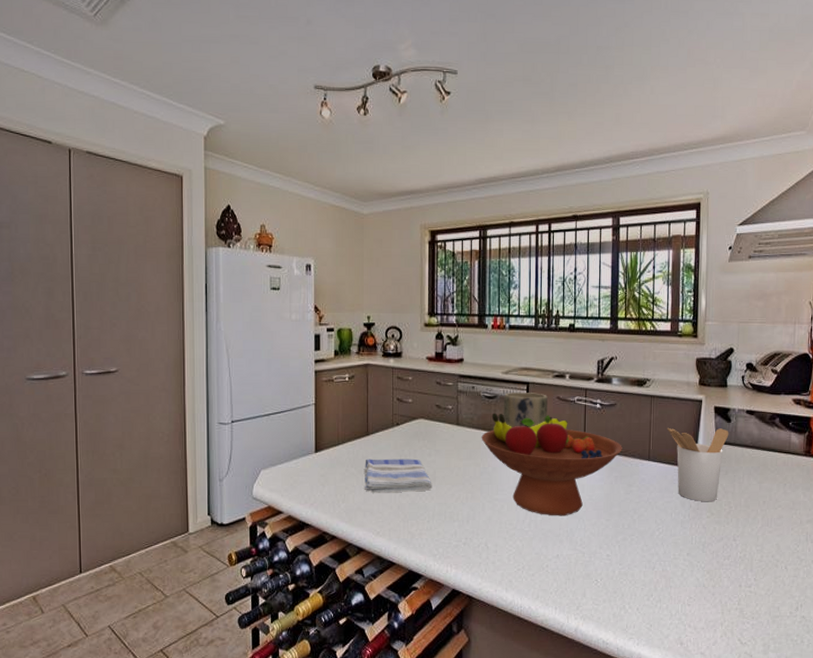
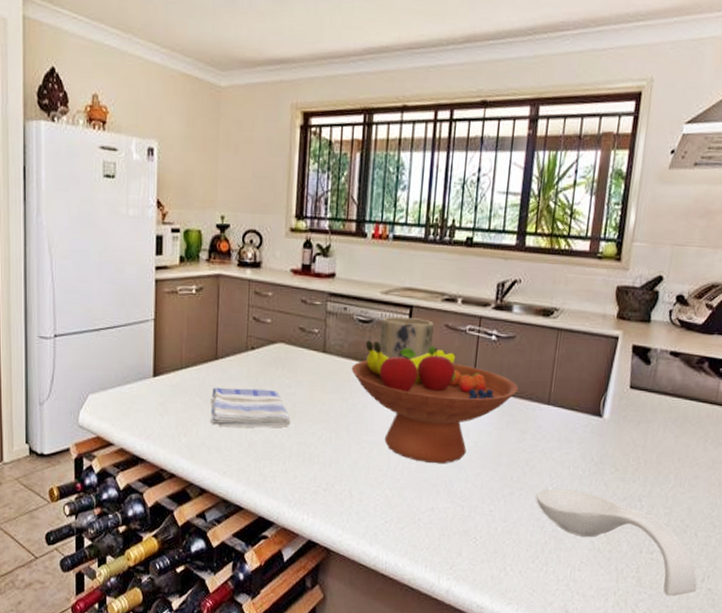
spoon rest: none [645,533,793,625] -> present [535,488,697,596]
utensil holder: present [667,427,729,502] -> none [573,367,647,456]

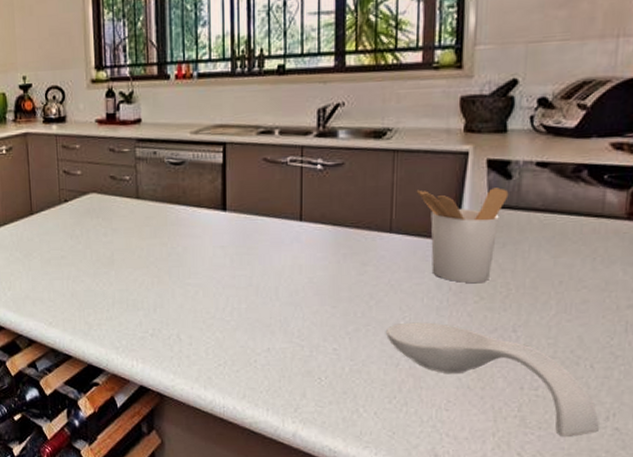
dish towel: present [211,387,291,428] -> none [30,239,111,280]
fruit bowl: present [351,340,519,464] -> none [167,181,353,303]
plant pot: present [378,317,434,359] -> none [193,155,251,198]
utensil holder: none [573,367,647,456] -> present [416,188,509,284]

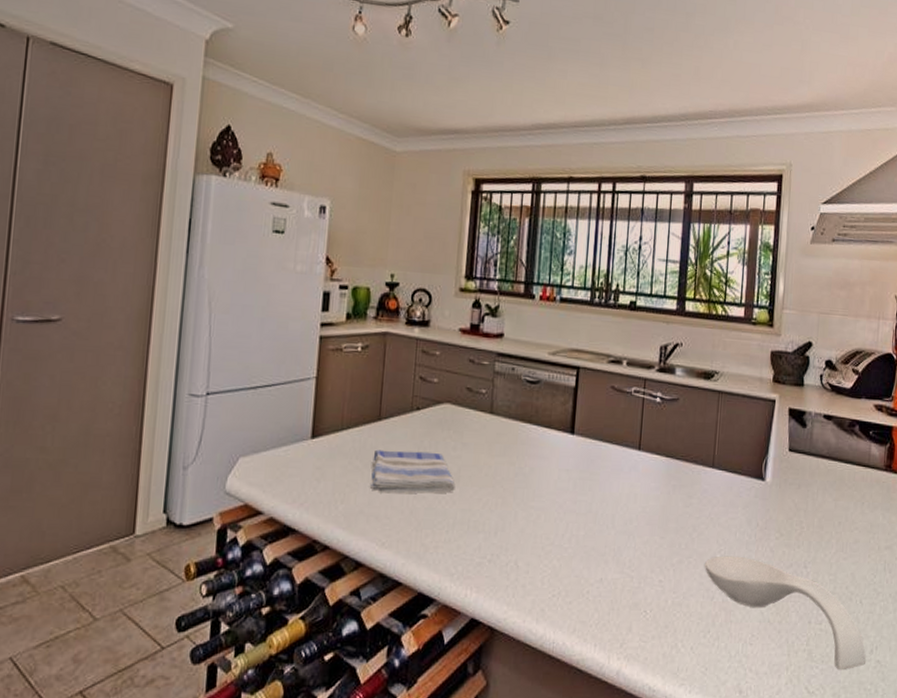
dish towel: none [30,239,111,280] -> present [370,449,455,494]
utensil holder: present [416,188,509,284] -> none [734,430,804,521]

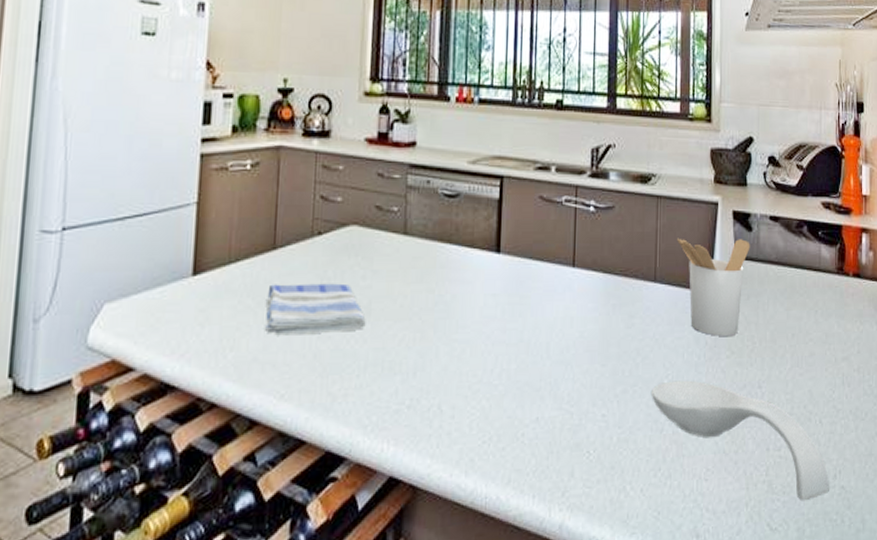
utensil holder: none [734,430,804,521] -> present [676,238,750,337]

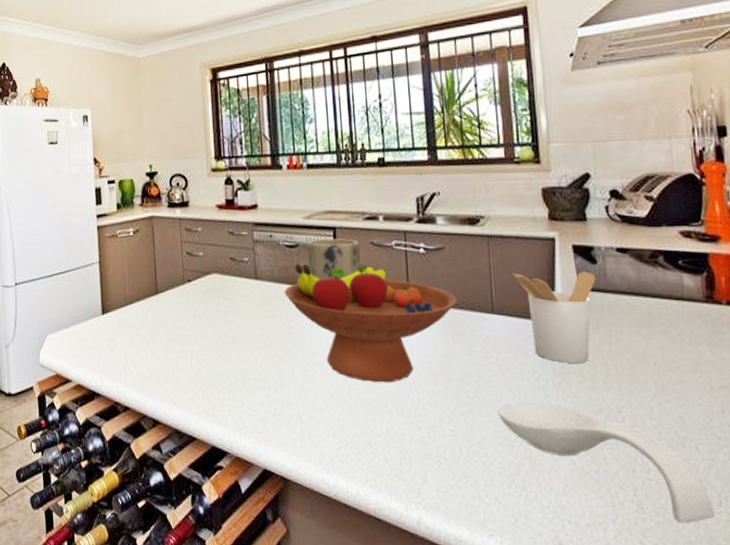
dish towel: present [265,283,366,336] -> none [156,318,232,358]
fruit bowl: none [437,217,622,362] -> present [284,263,457,383]
plant pot: none [467,189,527,238] -> present [307,238,360,279]

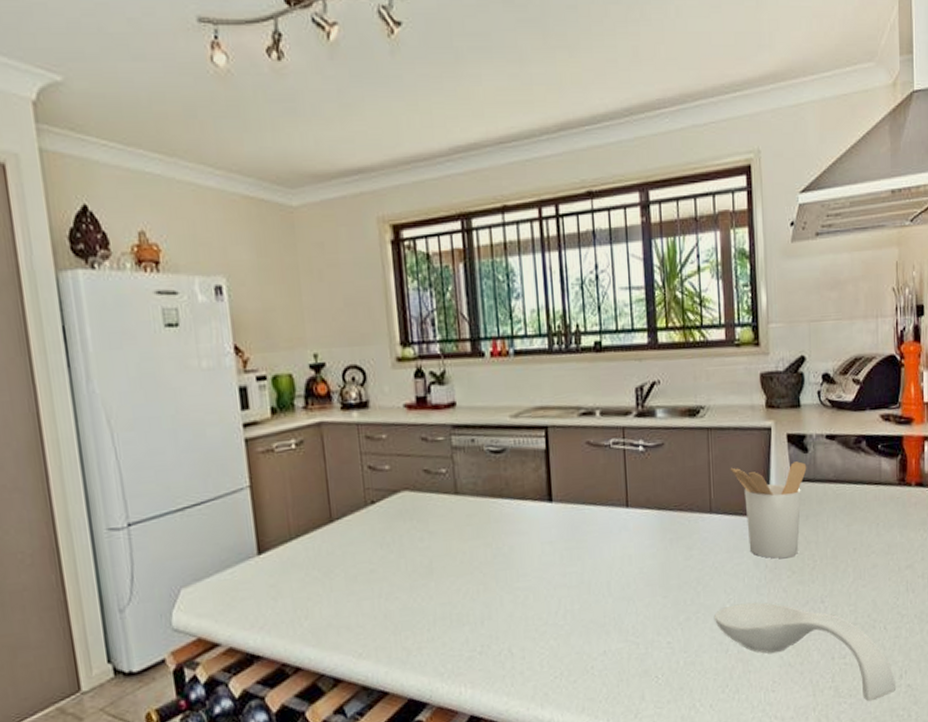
fruit bowl: present [284,263,457,383] -> none [490,467,676,601]
plant pot: present [307,238,360,279] -> none [515,439,575,489]

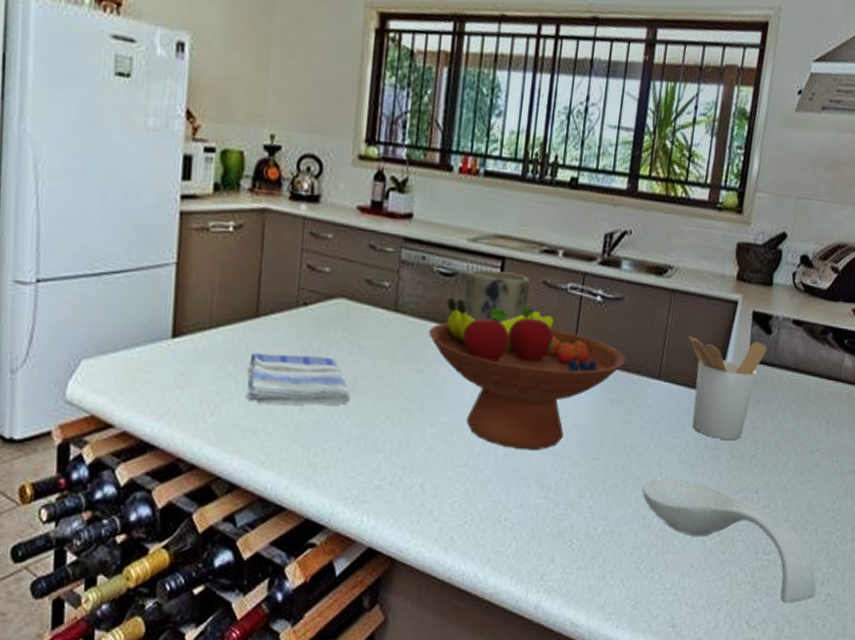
dish towel: none [331,547,430,602] -> present [247,352,351,406]
fruit bowl: none [490,467,676,601] -> present [428,297,626,451]
plant pot: none [515,439,575,489] -> present [463,269,530,322]

